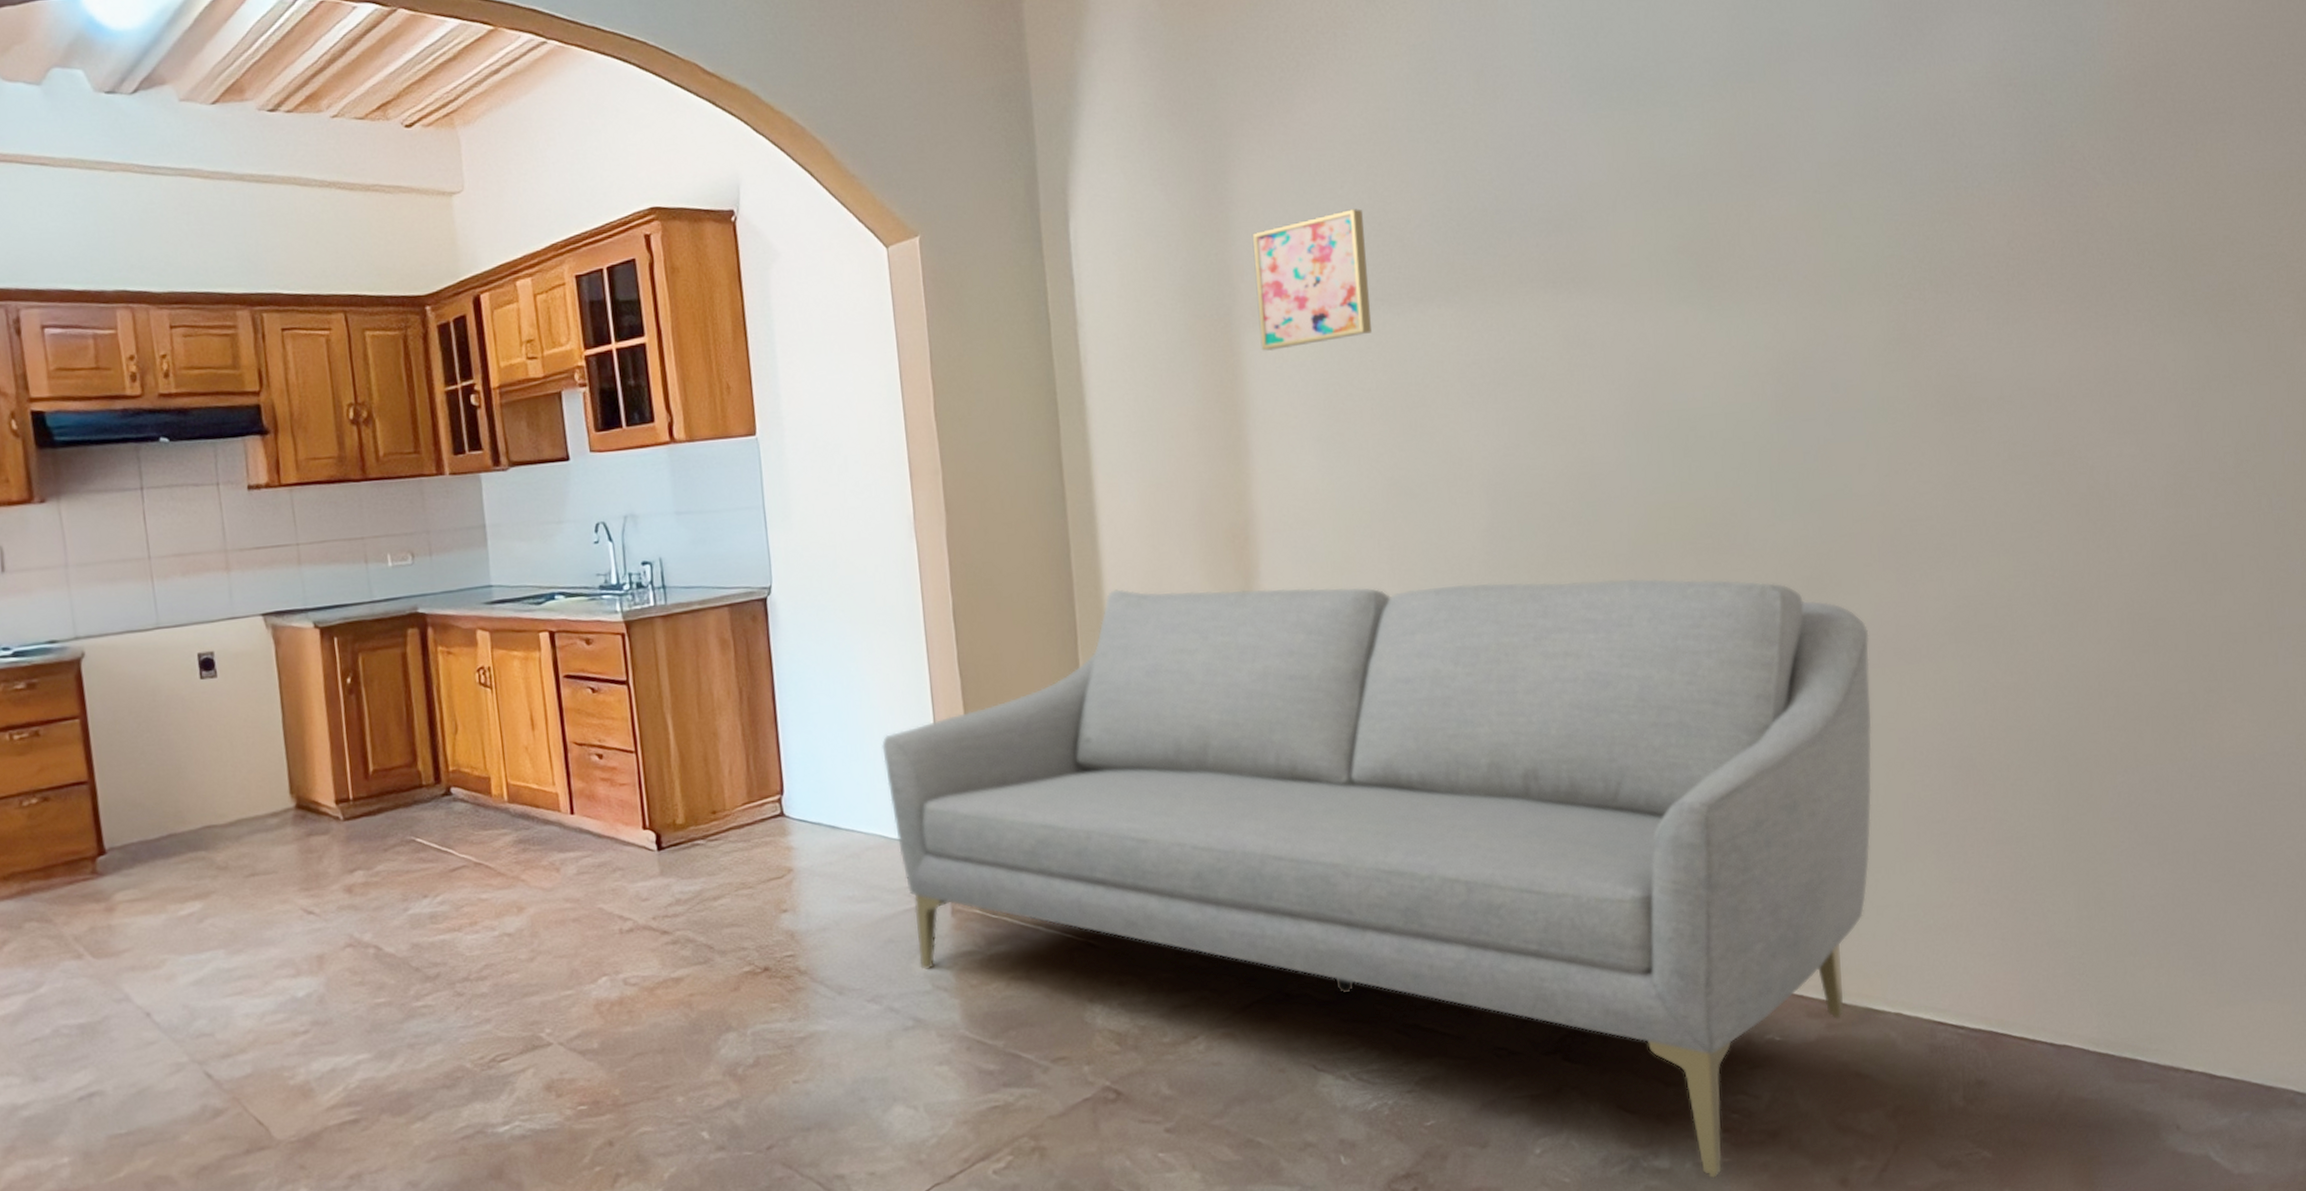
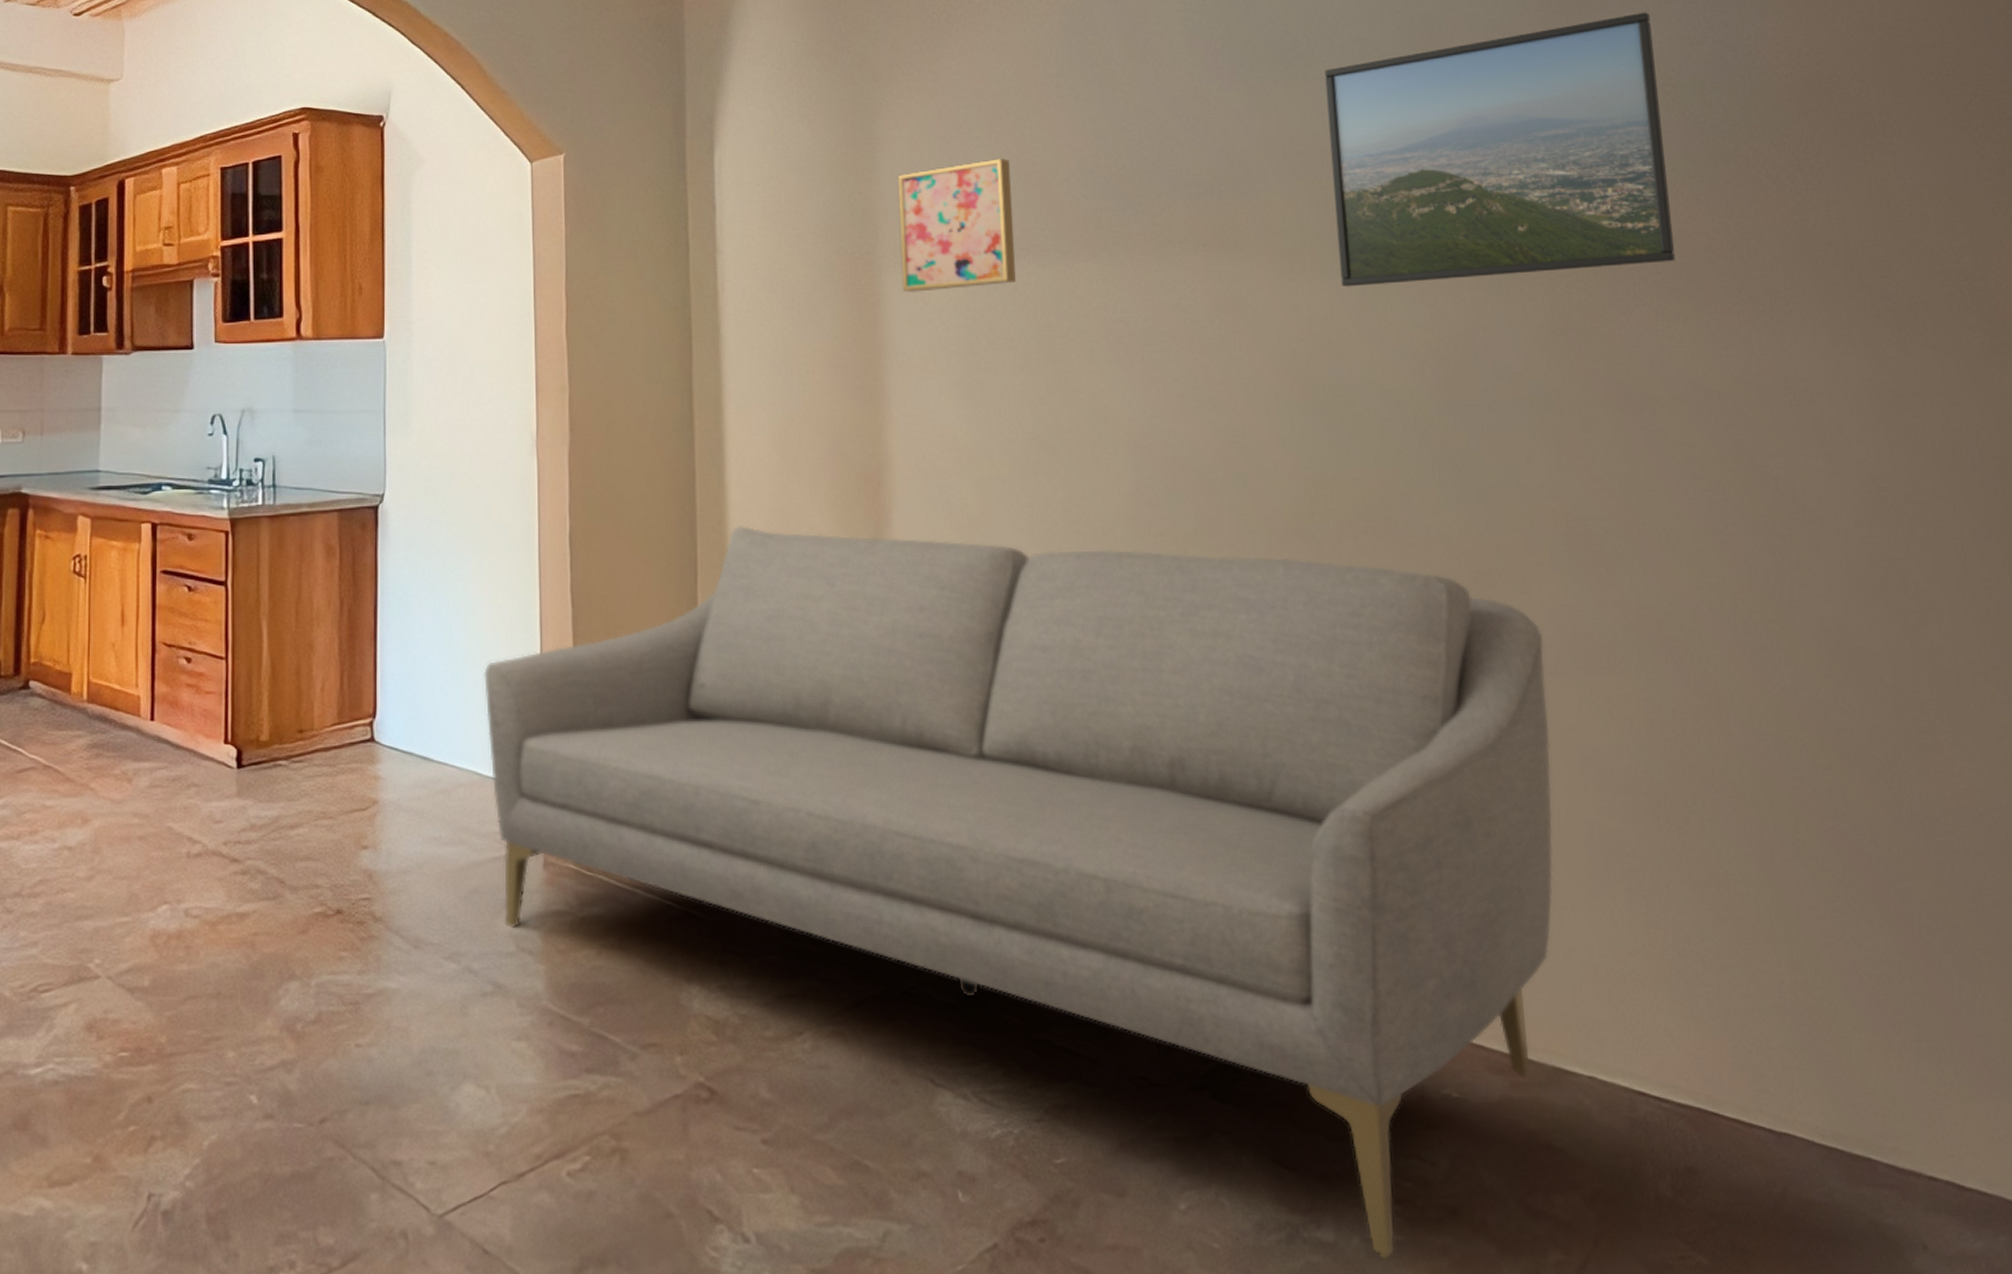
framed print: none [1673,10,2009,314] -> present [1324,12,1676,287]

